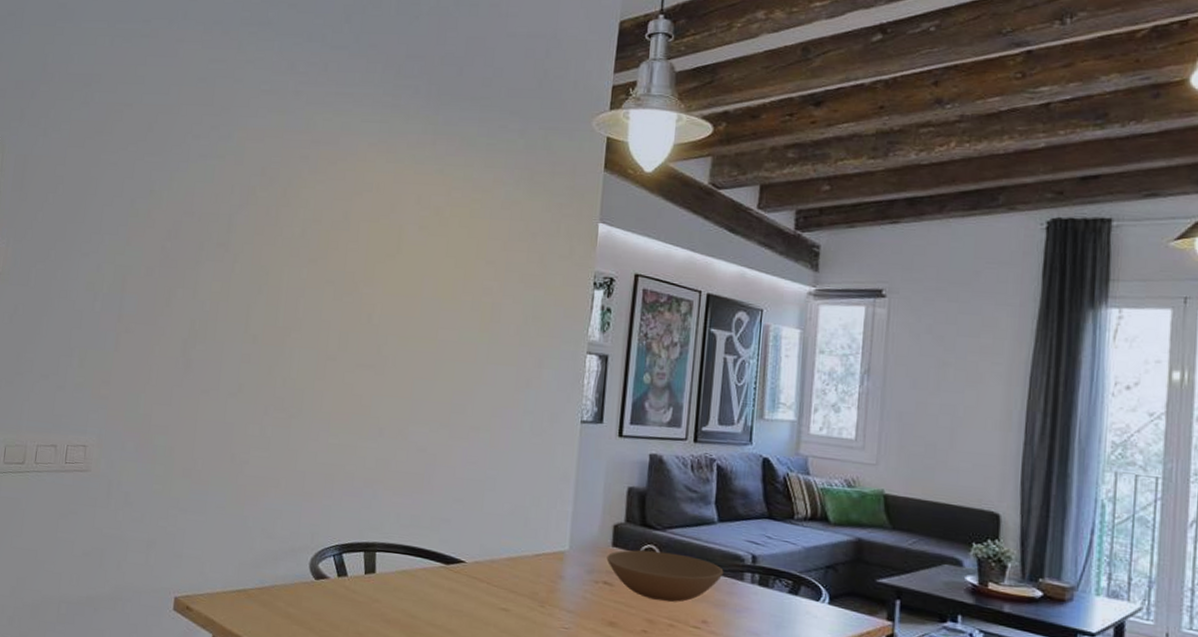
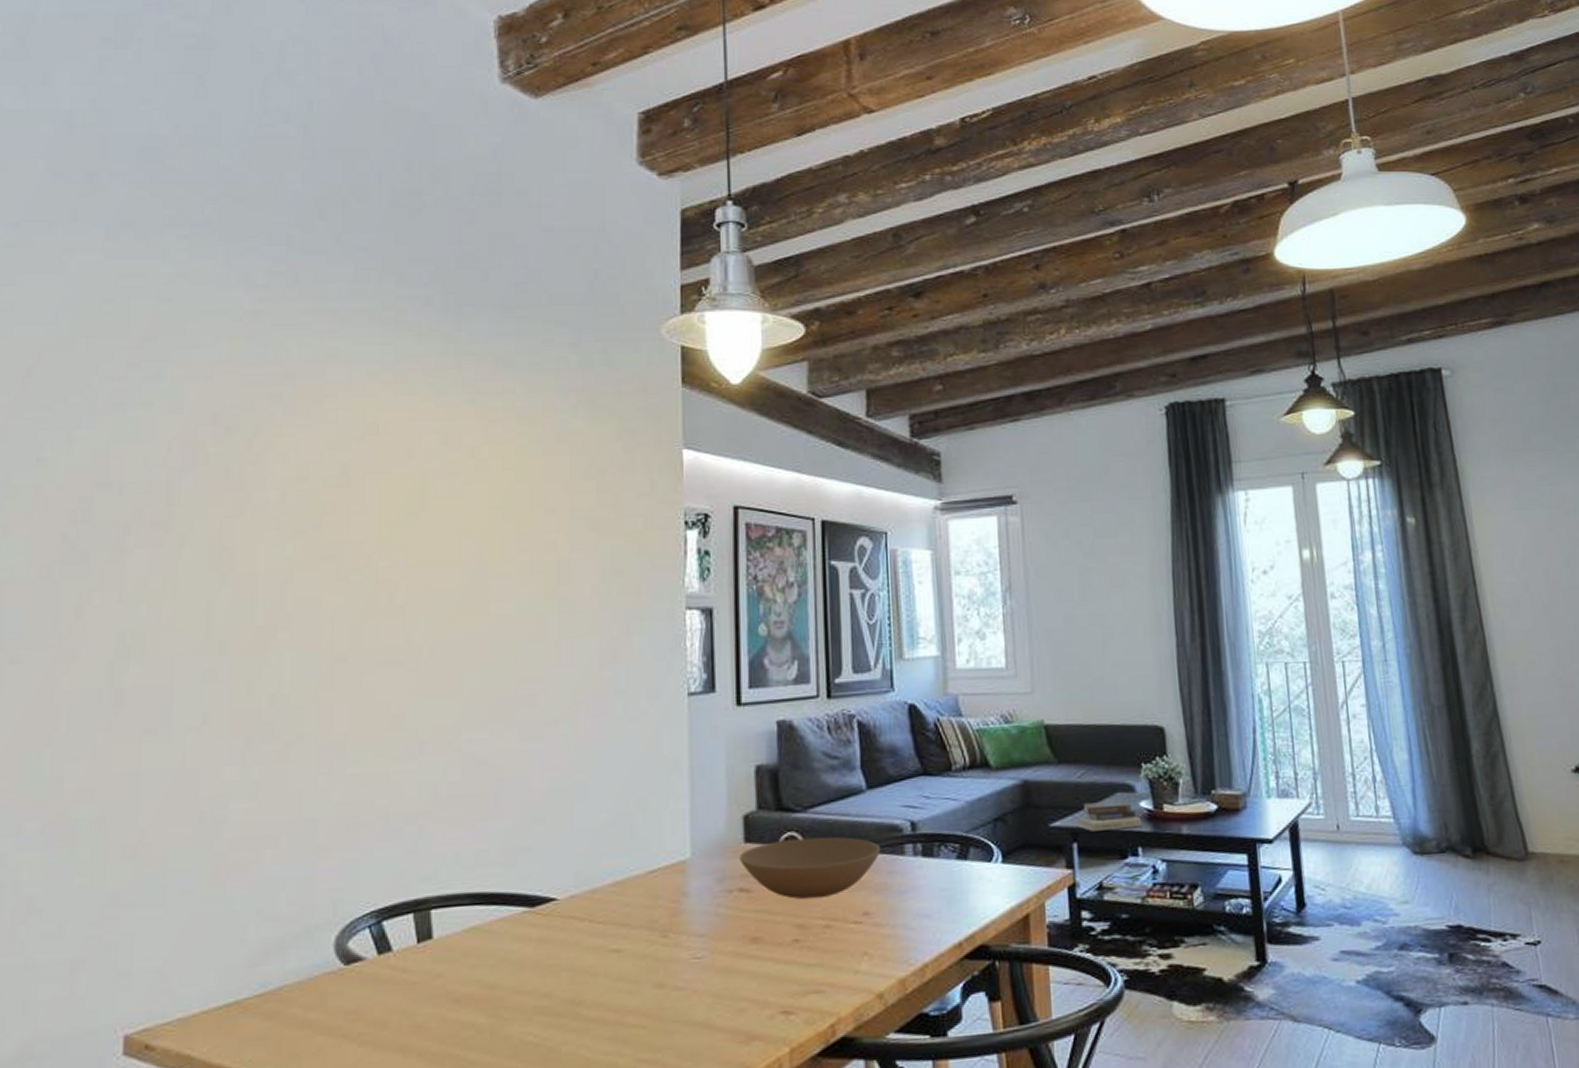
books: none [903,568,965,598] -> present [1077,801,1142,831]

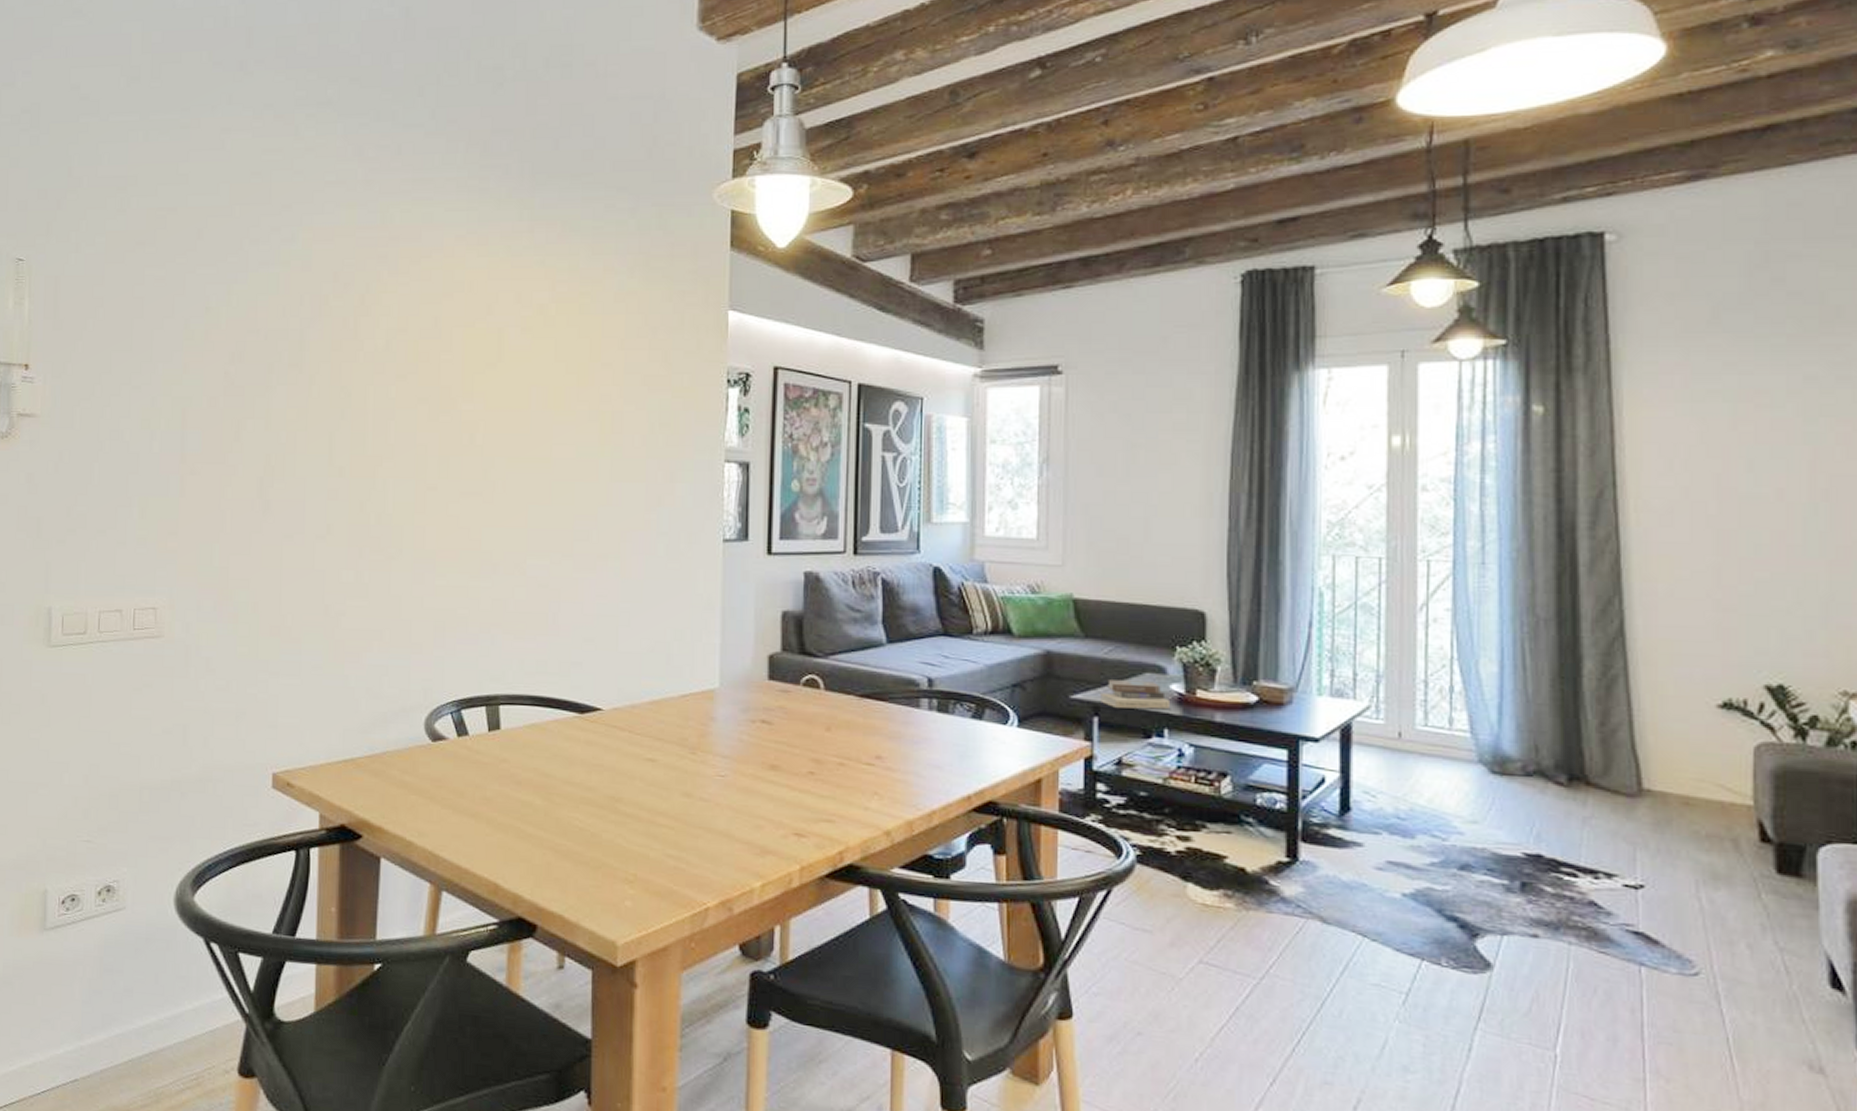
bowl: present [739,836,881,900] -> none [763,681,897,738]

